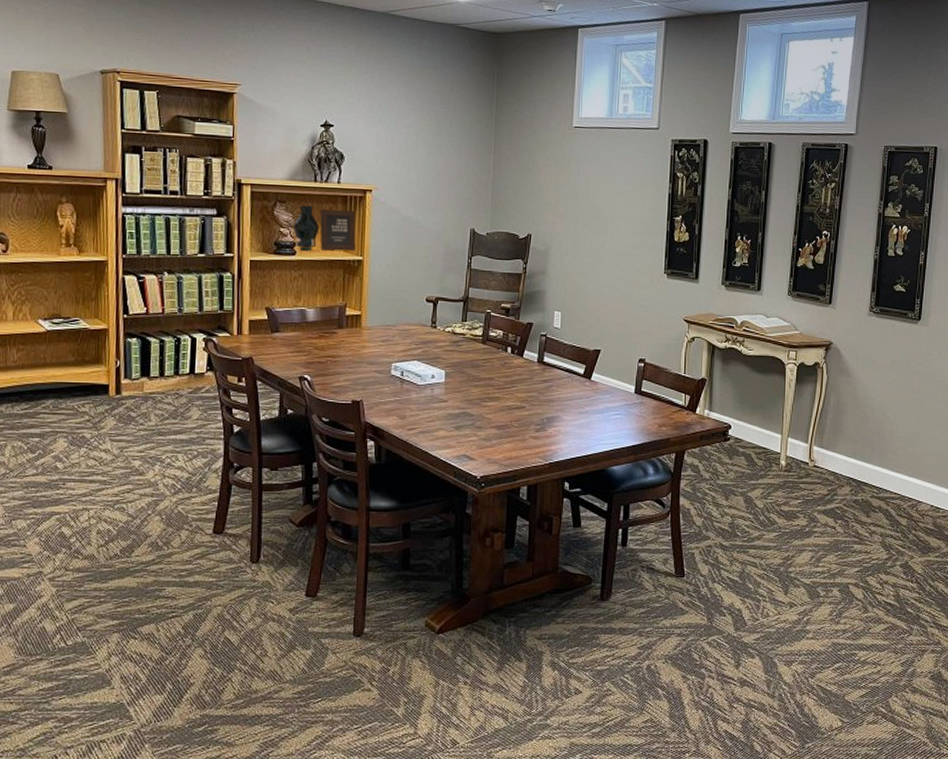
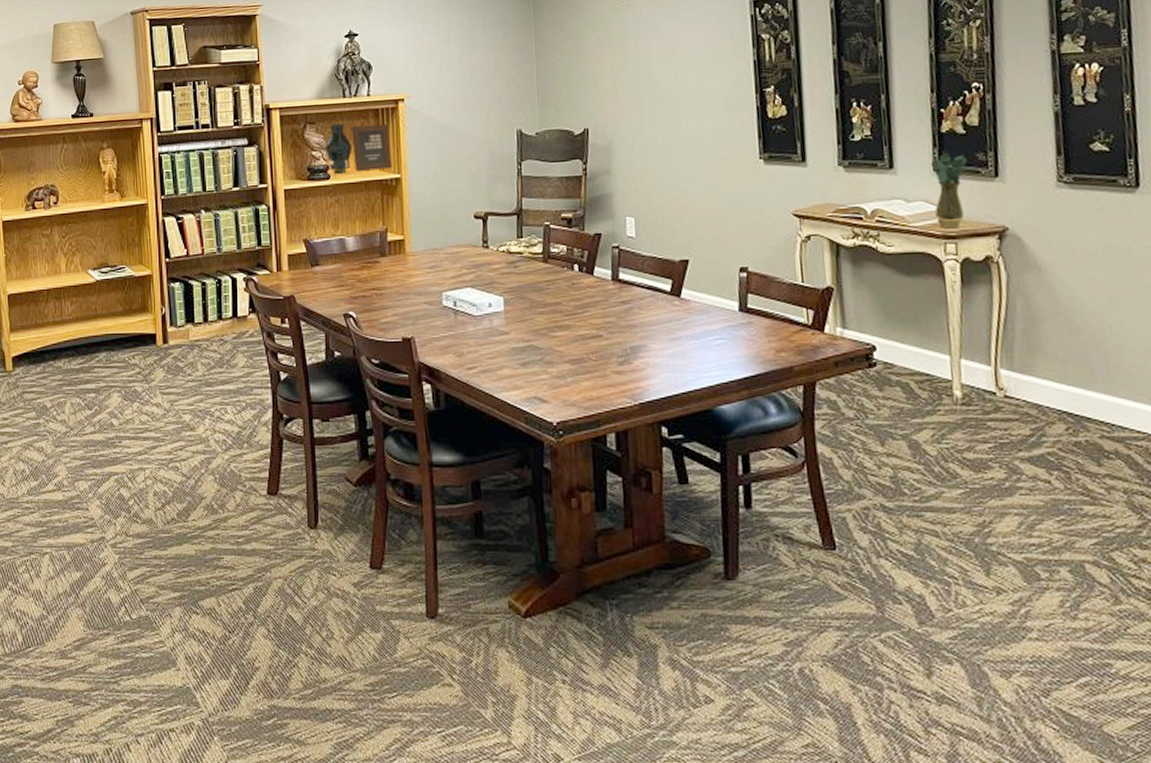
vase: none [784,280,812,340] -> present [930,151,968,229]

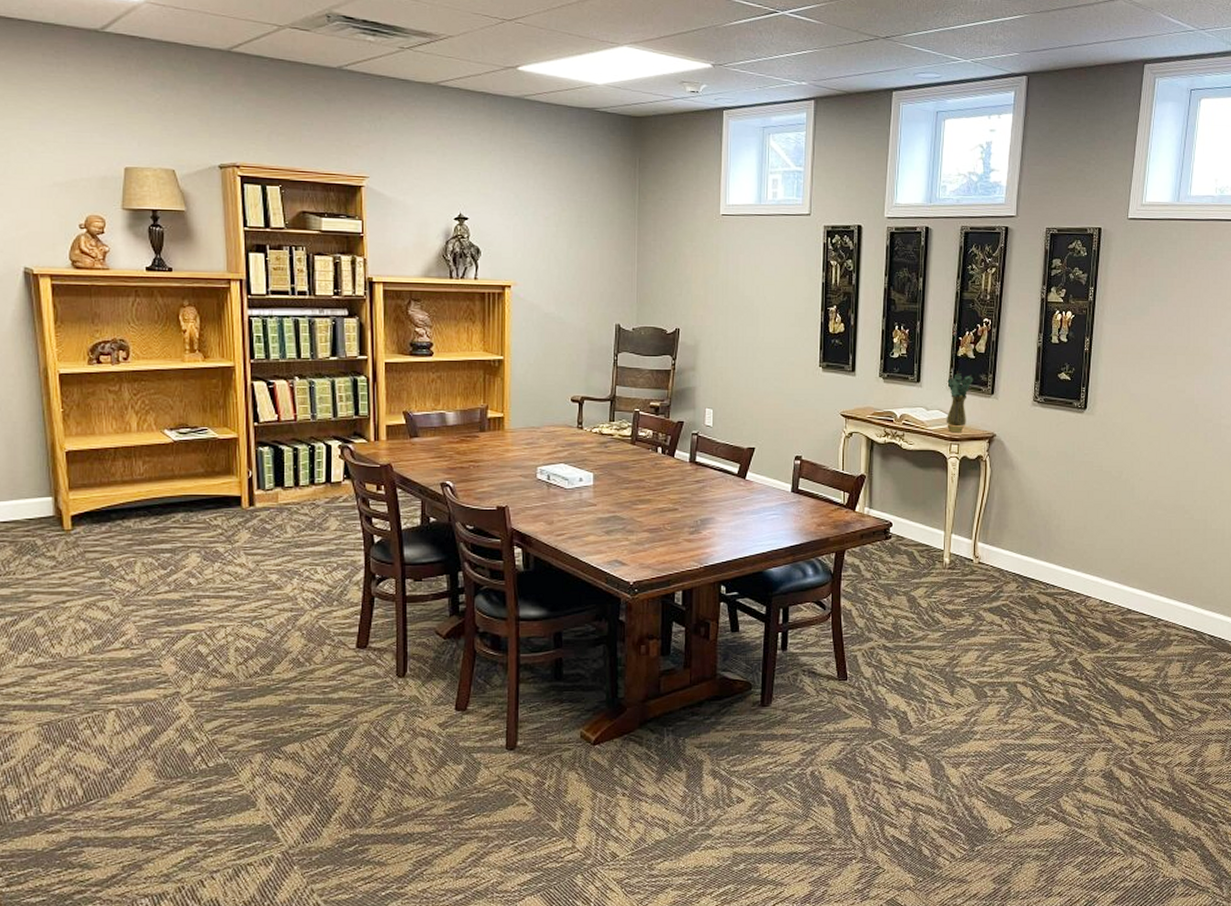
vase: present [325,123,353,174] -> none [430,303,457,351]
picture frame: present [352,123,392,171] -> none [457,306,496,351]

